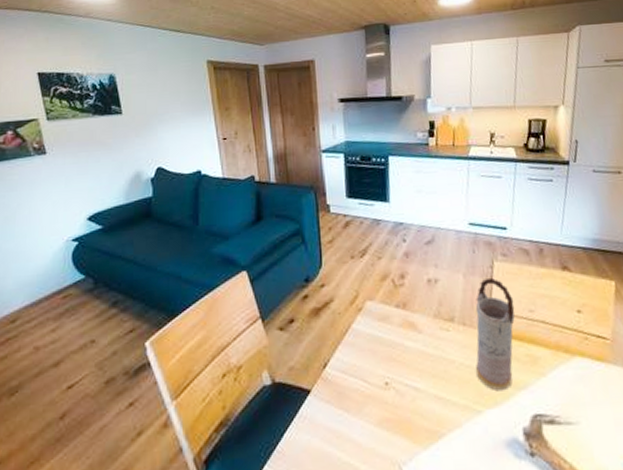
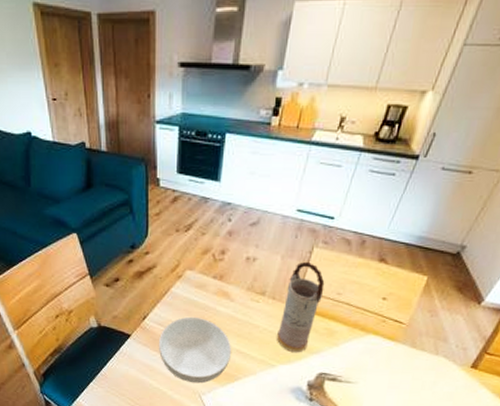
serving bowl: none [343,357,430,450] -> present [158,316,232,384]

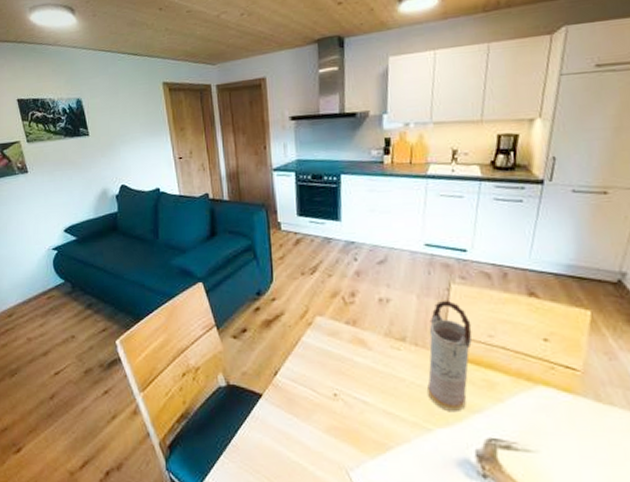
serving bowl: present [158,316,232,384] -> none [293,370,378,455]

